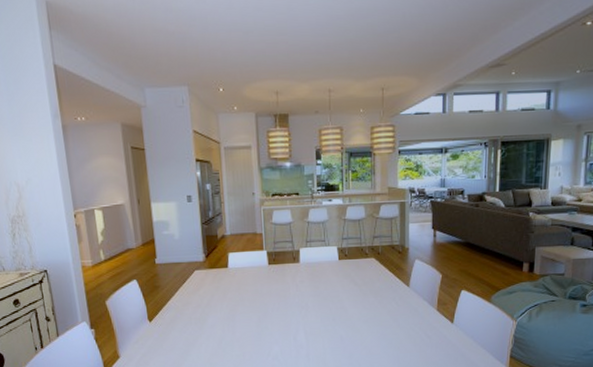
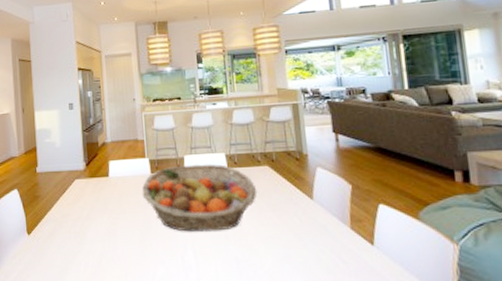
fruit basket: none [259,256,363,316] -> present [142,163,258,232]

